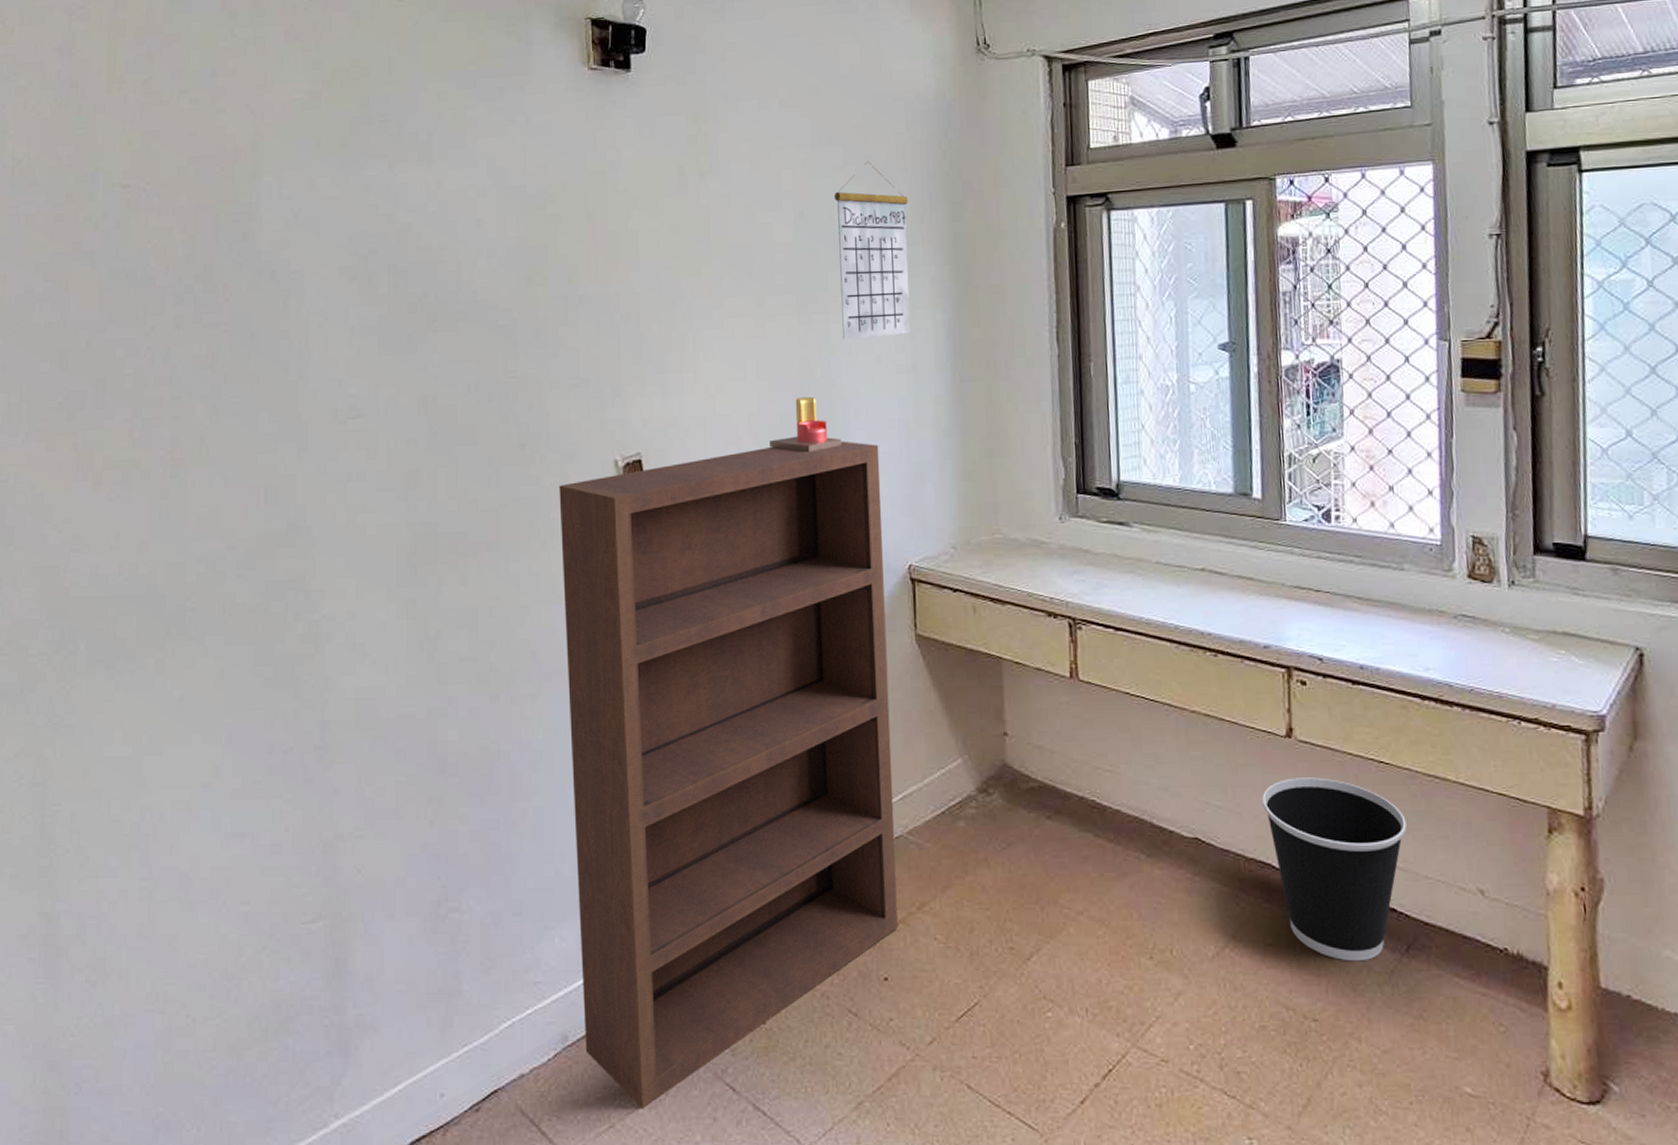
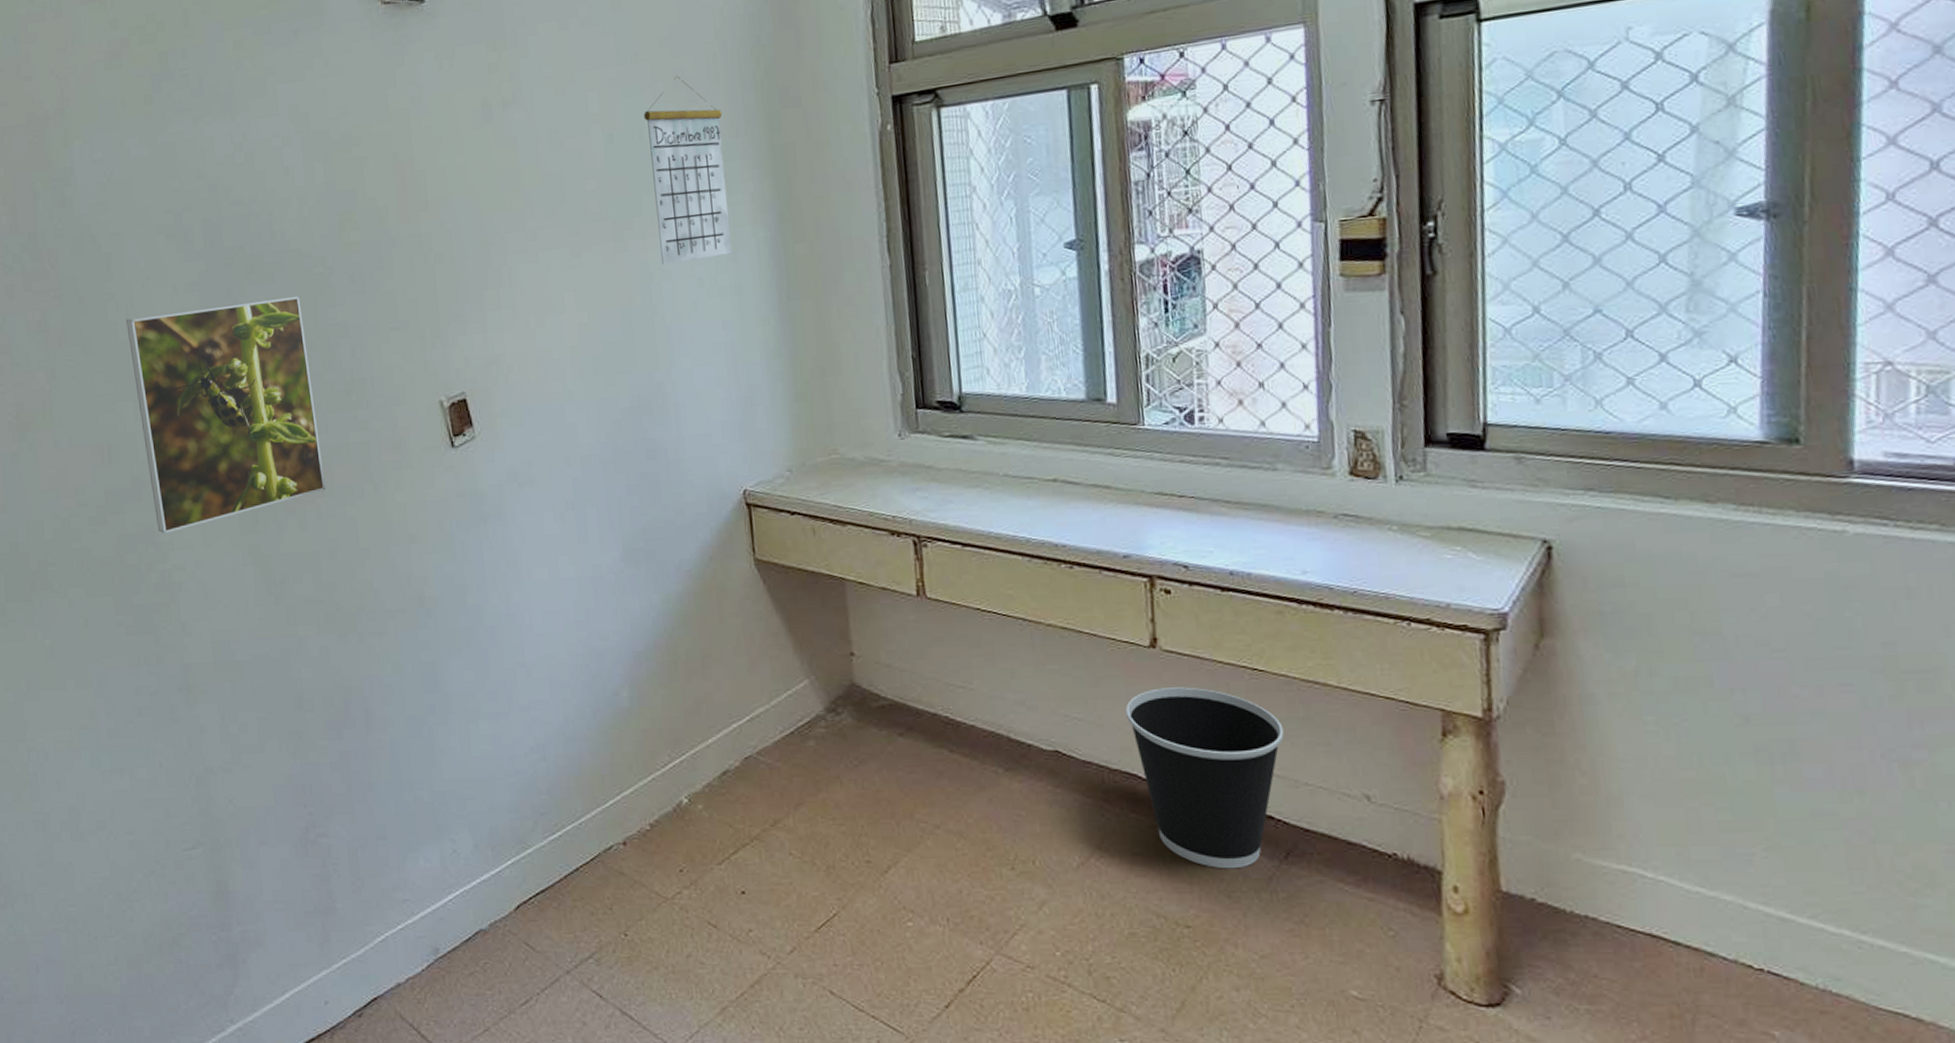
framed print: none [298,346,490,582] -> present [126,295,325,534]
bookcase: present [559,441,898,1108] -> none [387,368,752,1014]
candle: present [770,396,842,453] -> none [594,325,668,383]

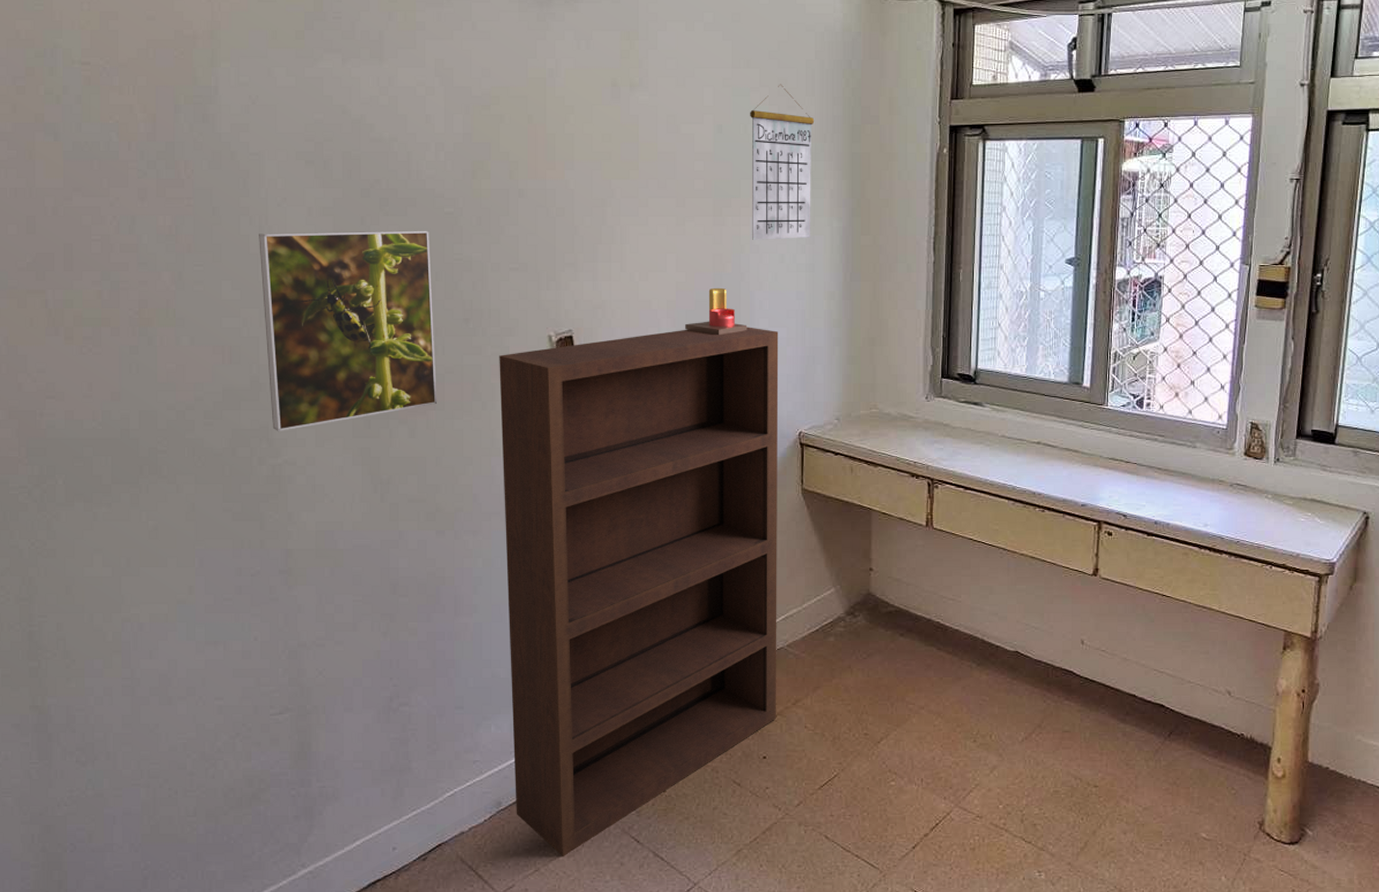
bookcase: none [387,368,752,1014] -> present [499,327,779,856]
candle: none [594,325,668,383] -> present [685,287,748,336]
wastebasket: present [1126,687,1284,869] -> none [1070,606,1178,744]

